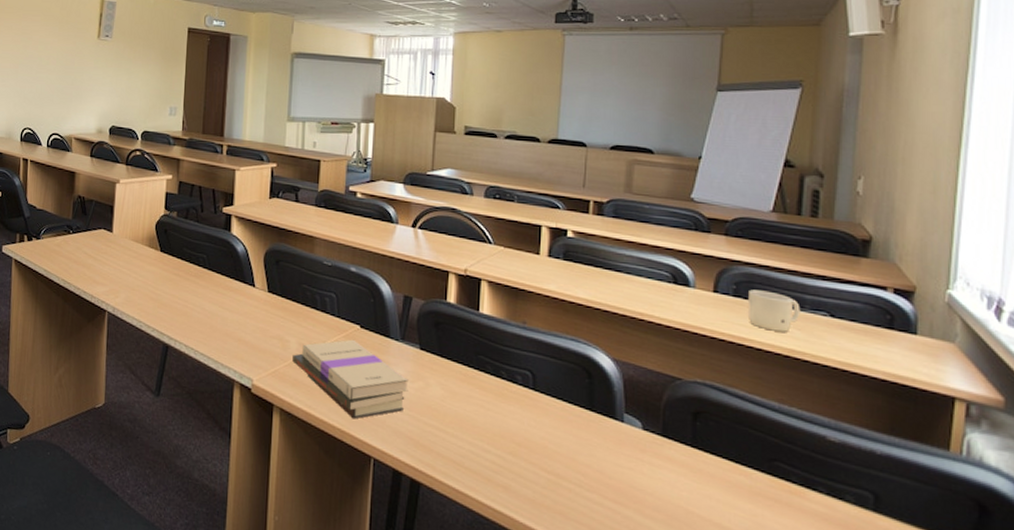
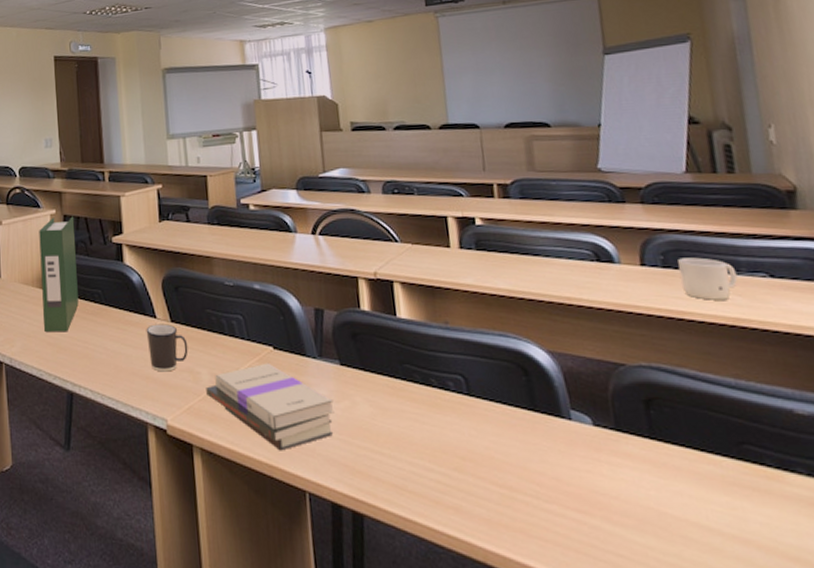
binder: none [149,182,189,290] -> present [39,216,79,333]
mug: none [243,292,281,337] -> present [146,324,188,372]

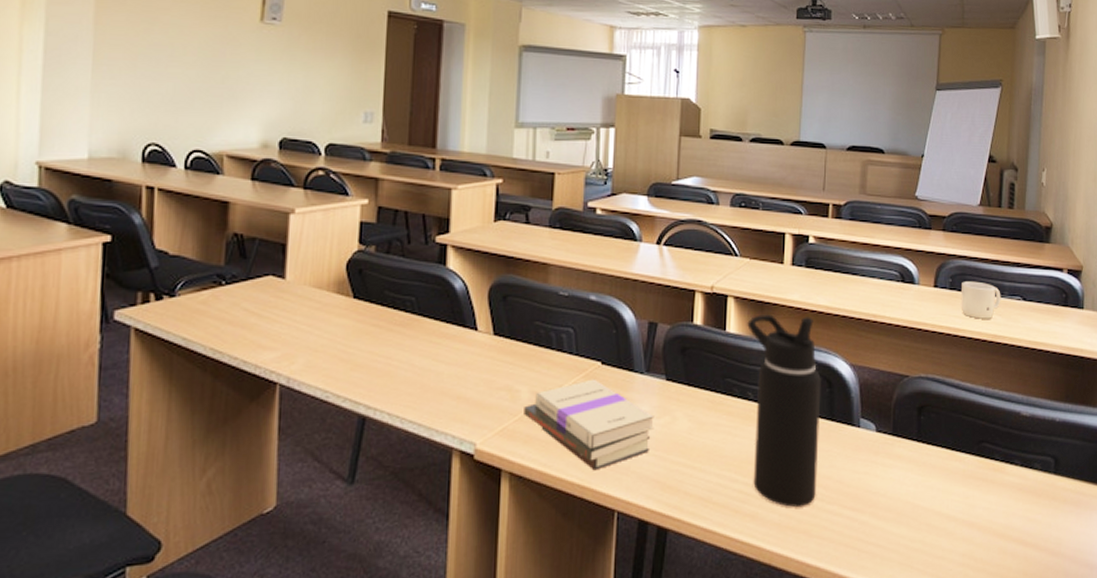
binder: present [39,216,79,333] -> none [337,208,392,347]
mug: present [146,324,188,372] -> none [463,337,510,391]
water bottle: none [419,298,529,502] -> present [747,313,821,507]

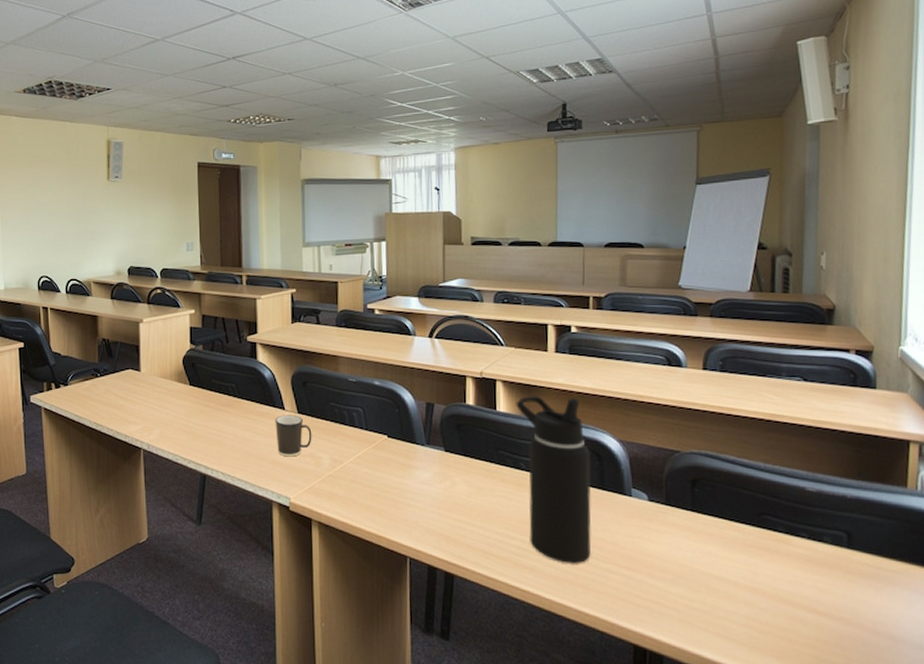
mug: none [463,337,510,391] -> present [275,415,312,457]
books: present [524,379,654,471] -> none [326,449,437,524]
mug: present [960,281,1001,319] -> none [732,363,779,399]

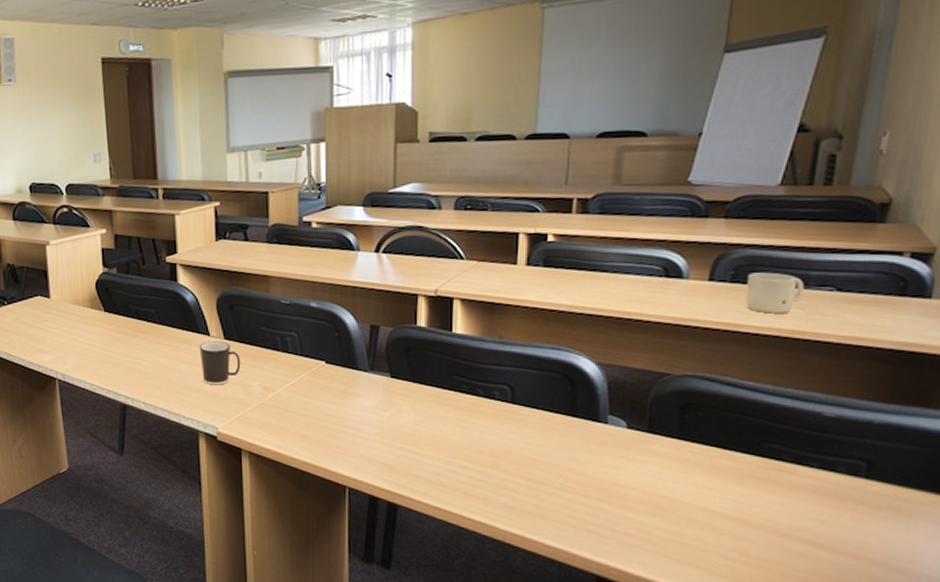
water bottle: present [516,394,591,563] -> none [476,314,561,493]
mug: none [732,363,779,399] -> present [745,272,805,314]

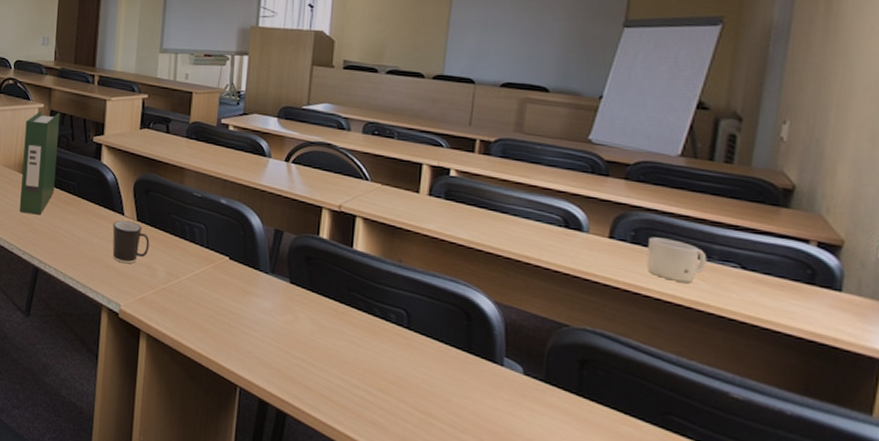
binder: none [89,235,131,350] -> present [20,110,61,215]

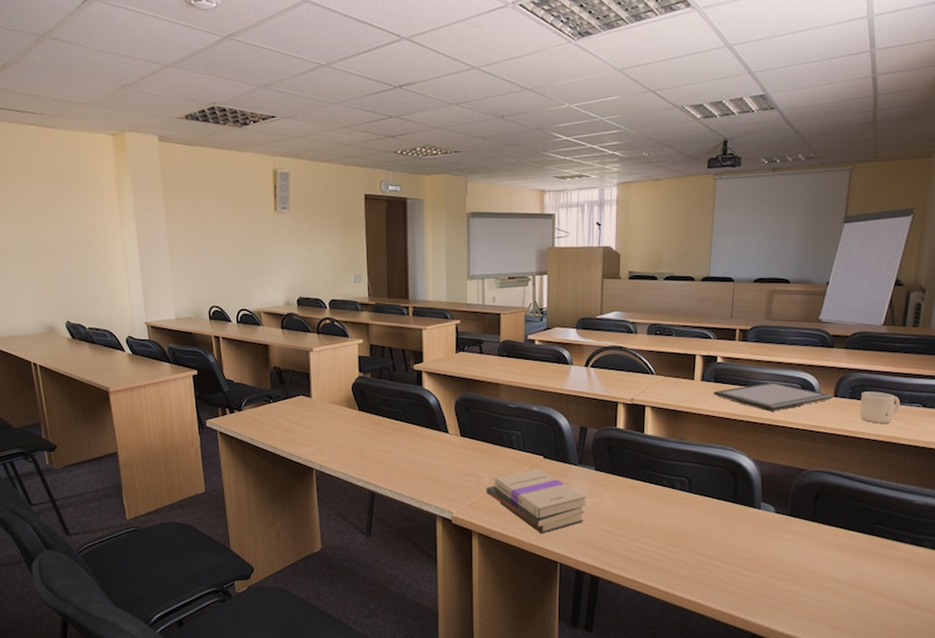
binder: present [20,110,61,215] -> none [347,346,382,444]
mug: present [112,220,150,264] -> none [439,438,474,476]
books: none [160,270,277,348] -> present [486,468,586,534]
tablet: none [443,208,607,246] -> present [713,382,833,411]

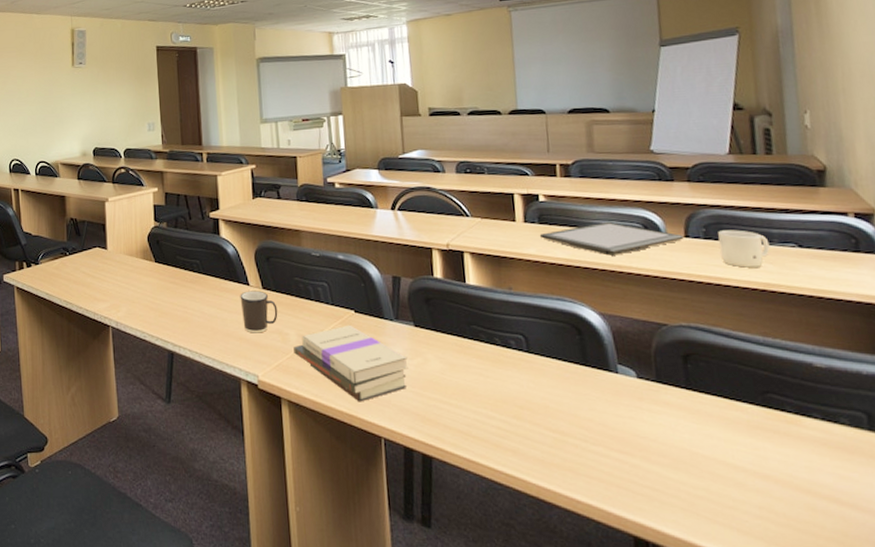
mug: none [439,438,474,476] -> present [240,290,278,333]

